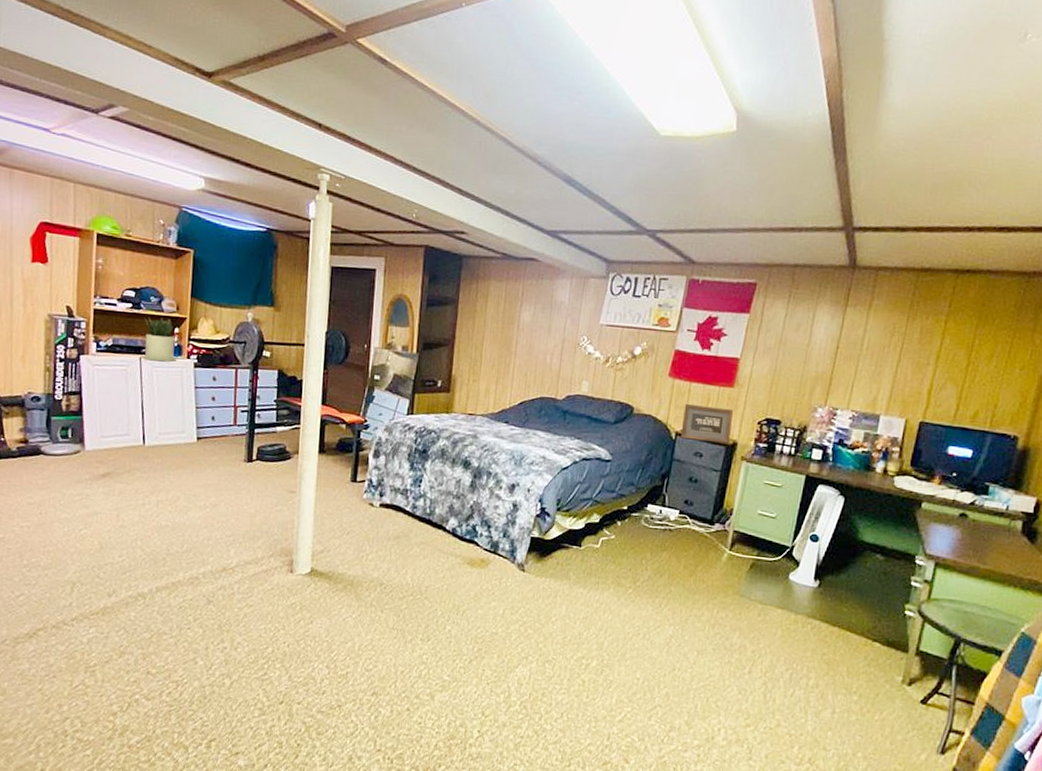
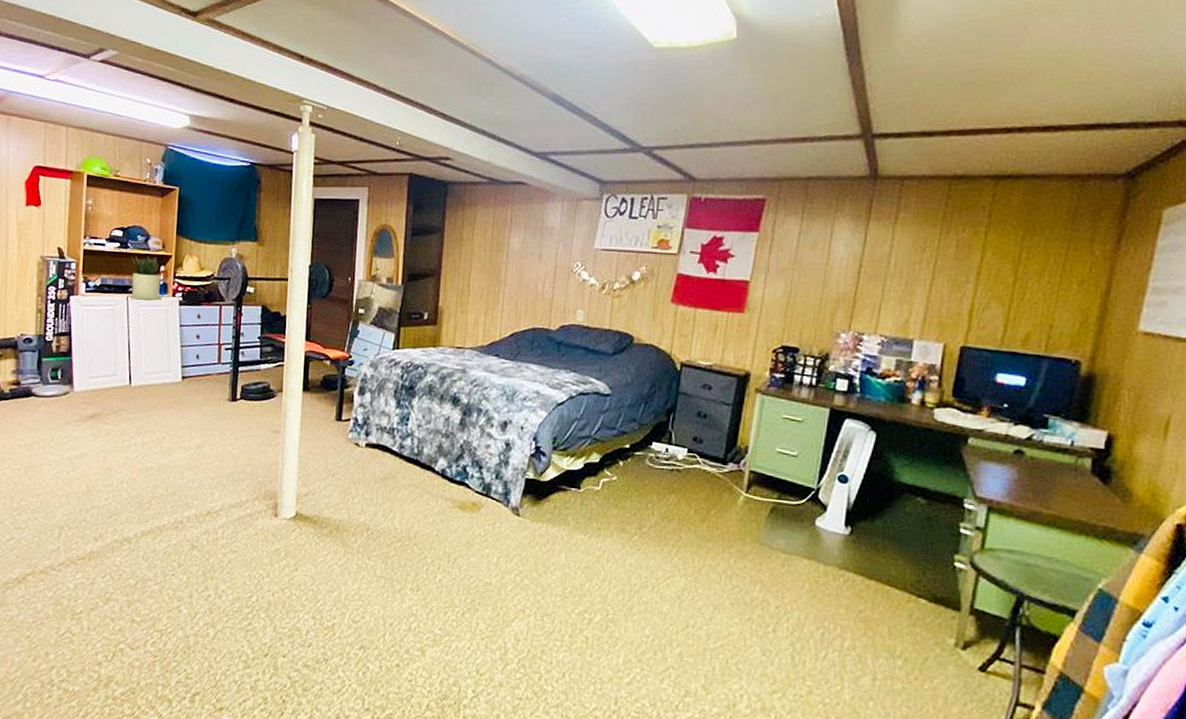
picture frame: present [680,403,733,445] -> none [686,331,744,375]

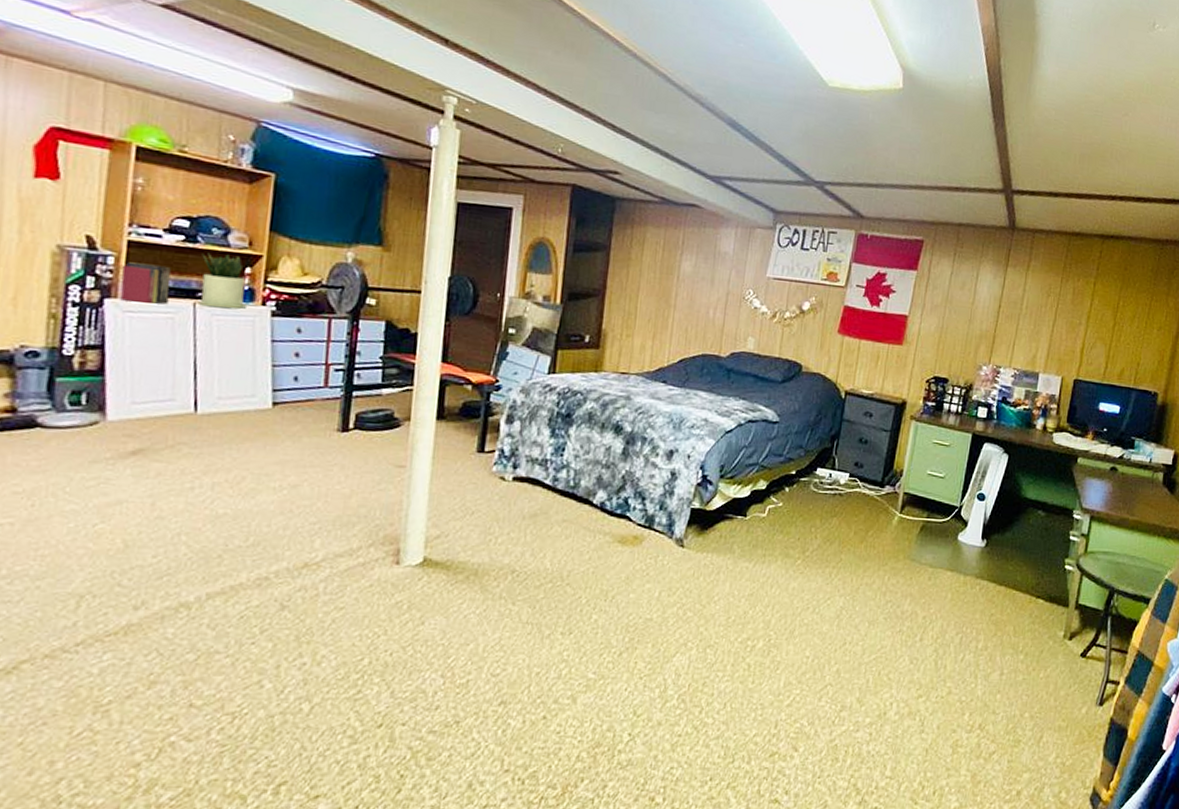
books: none [80,266,111,299] -> present [120,262,171,305]

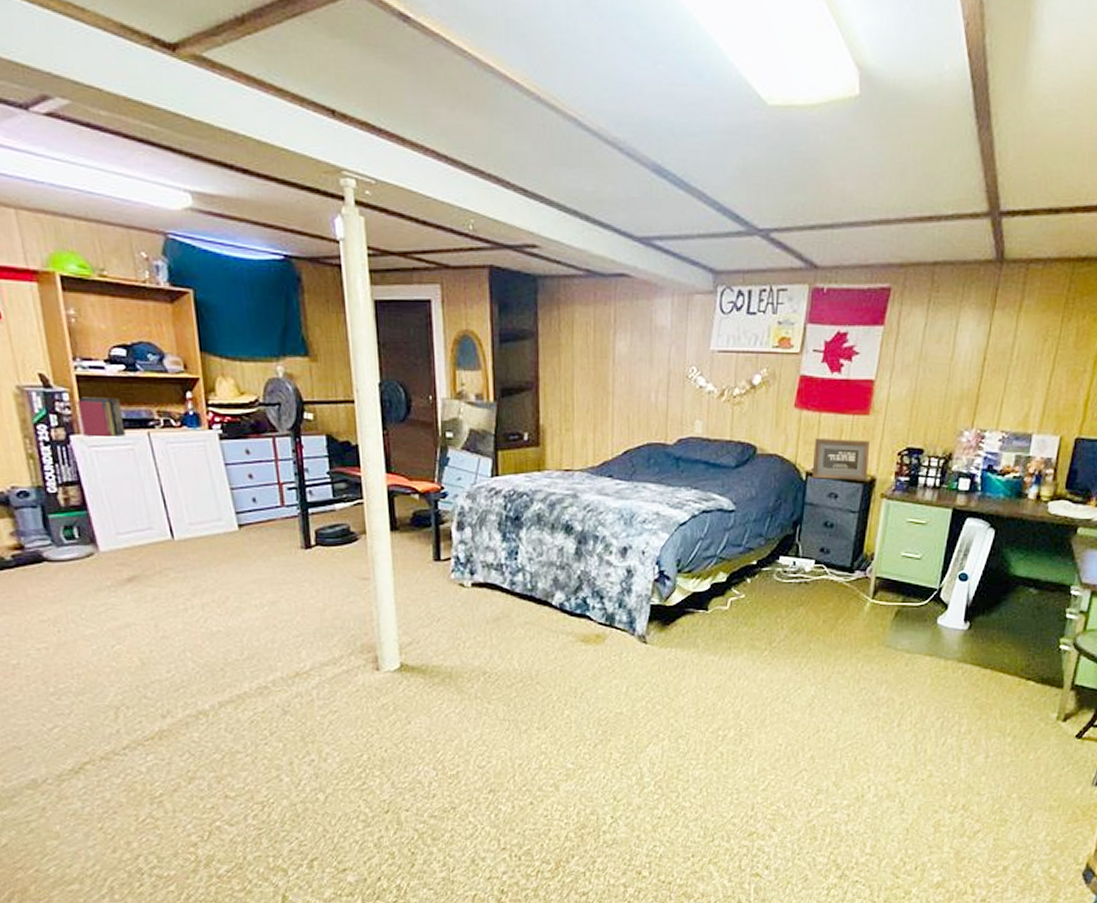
planter: present [196,252,246,309] -> none [144,380,195,436]
picture frame: none [850,361,902,404] -> present [811,437,869,481]

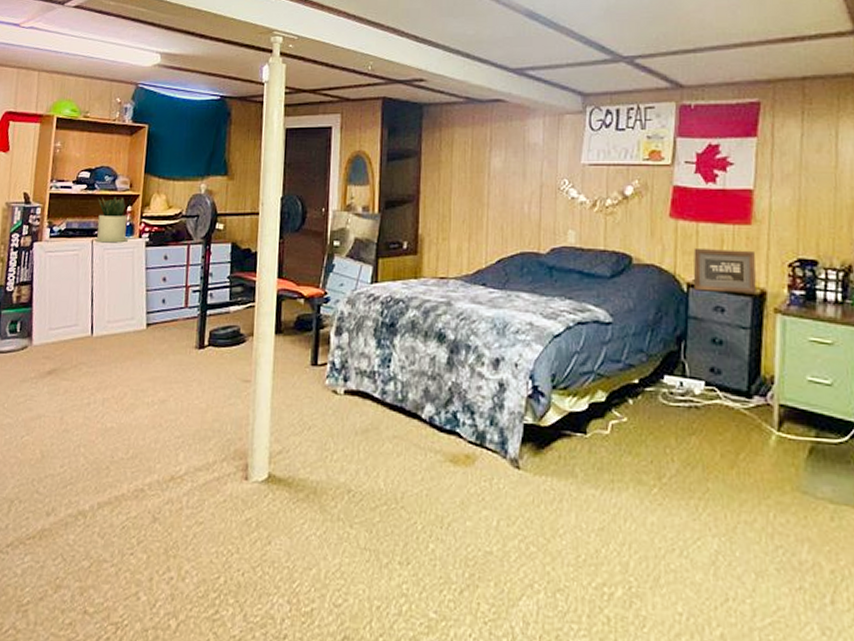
books: present [77,397,126,436] -> none [44,211,77,244]
planter: none [144,380,195,436] -> present [93,197,128,243]

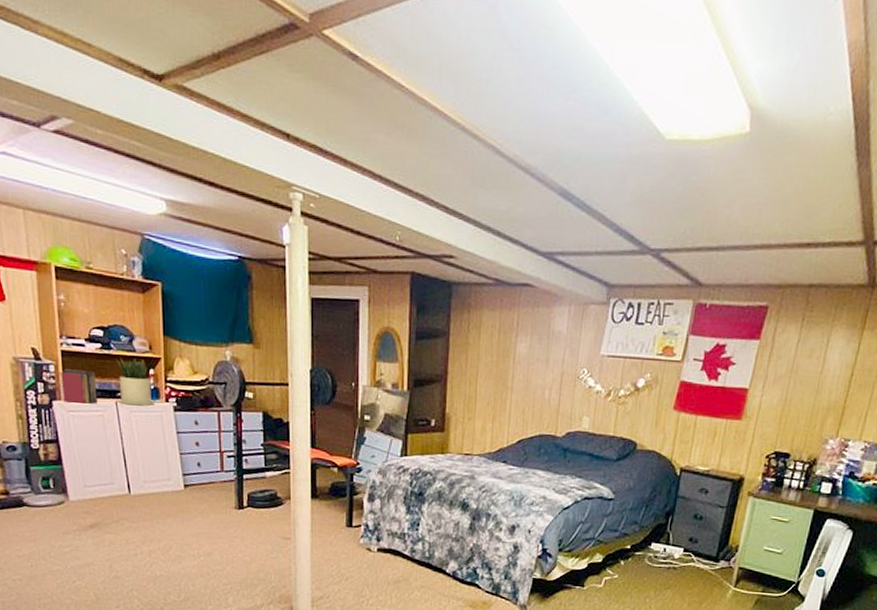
books: none [44,211,77,244] -> present [61,369,98,404]
picture frame: present [693,247,756,294] -> none [685,437,740,480]

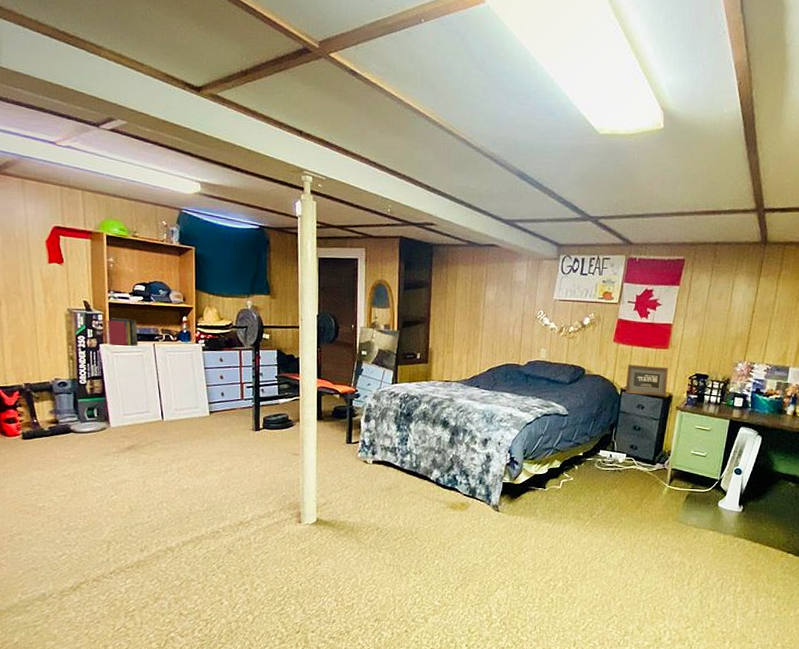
planter: present [116,357,154,406] -> none [155,308,186,347]
picture frame: none [685,437,740,480] -> present [625,364,668,397]

